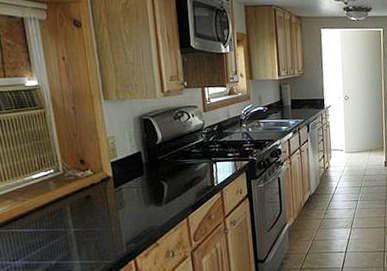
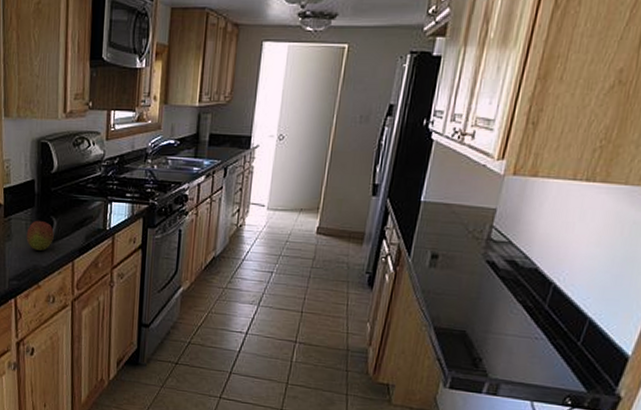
fruit: none [138,186,166,213] -> present [26,220,54,251]

